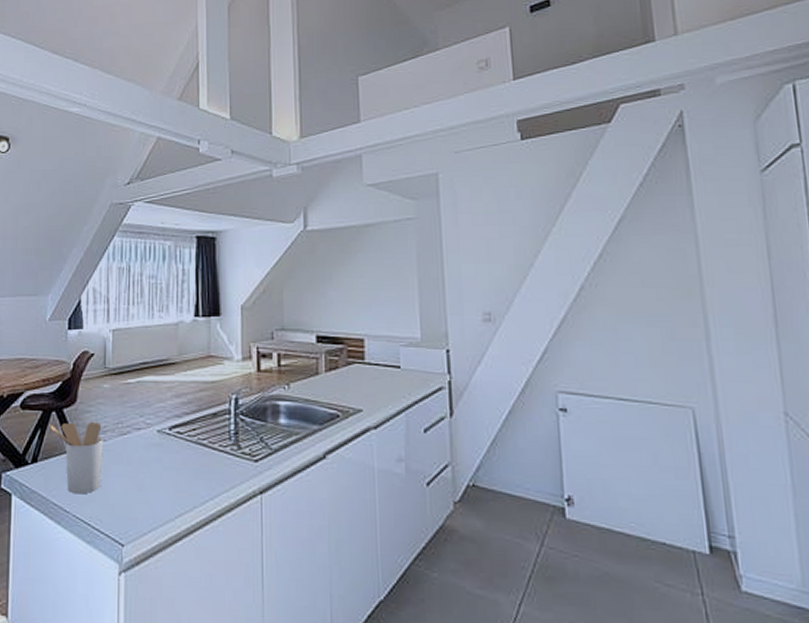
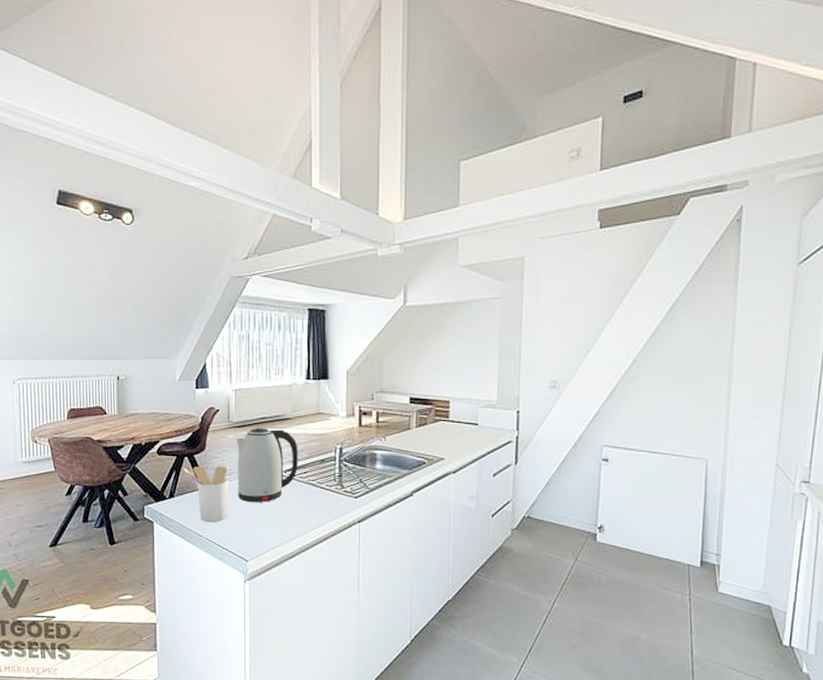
kettle: none [113,375,186,469] -> present [236,428,298,503]

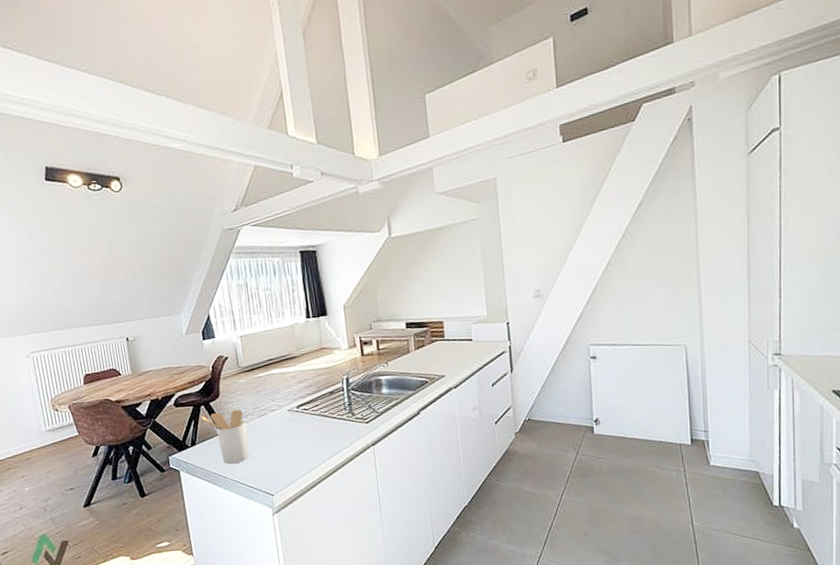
kettle: present [236,428,298,503] -> none [247,368,310,441]

